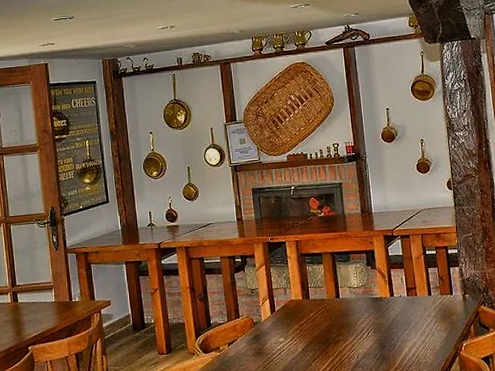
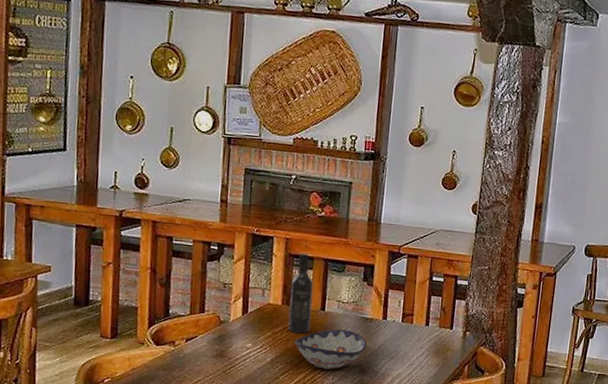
wine bottle: none [307,250,330,322] -> present [288,253,314,334]
decorative bowl: none [319,311,381,350] -> present [295,329,367,370]

